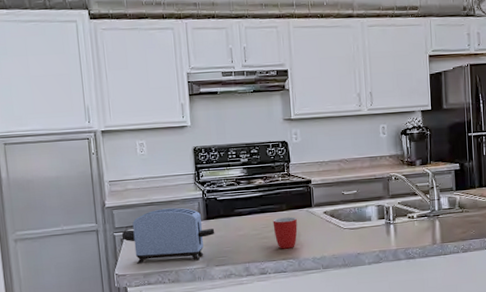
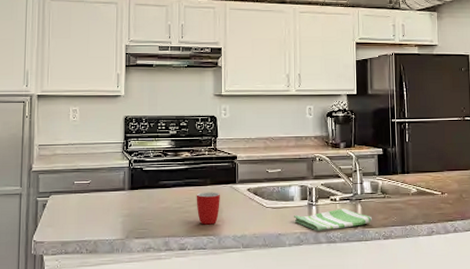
toaster: present [121,207,215,264] -> none [44,175,138,231]
dish towel: none [372,225,450,249] -> present [294,208,372,231]

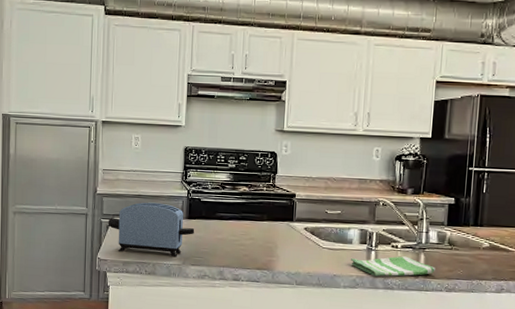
toaster: none [44,175,138,231] -> present [108,202,195,256]
mug: present [196,192,220,225] -> none [252,227,276,259]

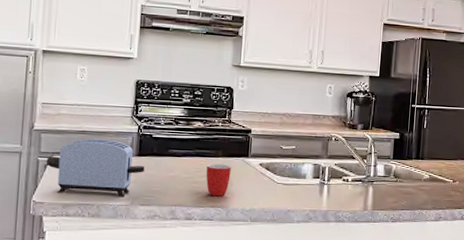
mug: none [252,227,276,259] -> present [206,163,231,197]
dish towel: present [351,256,435,277] -> none [305,189,382,210]

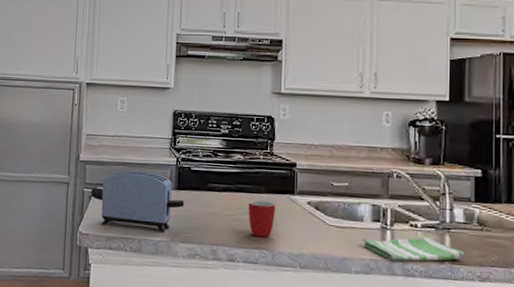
dish towel: none [305,189,382,210] -> present [363,237,464,262]

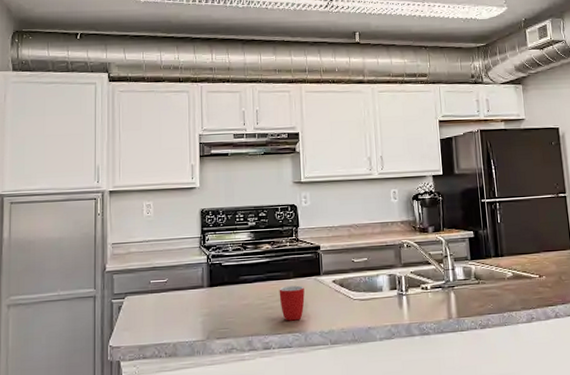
toaster: present [90,170,185,232] -> none [119,273,218,335]
dish towel: present [363,237,464,262] -> none [383,297,467,323]

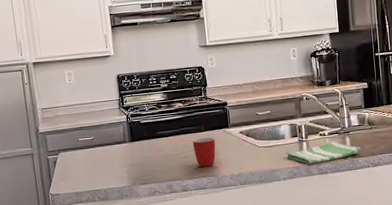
dish towel: none [383,297,467,323] -> present [286,141,361,165]

